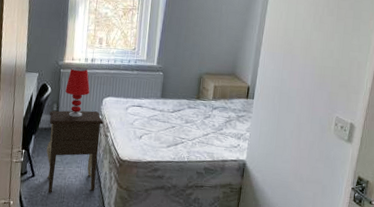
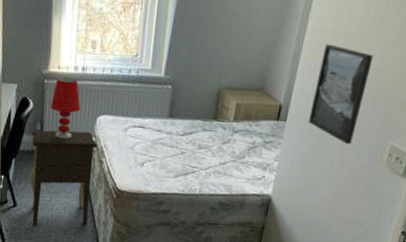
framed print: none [271,38,316,117] -> present [308,43,374,144]

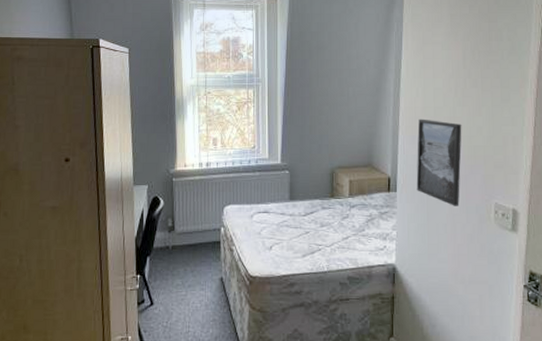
nightstand: present [29,130,97,226] -> none [164,223,227,323]
table lamp: present [50,76,81,139] -> none [180,173,208,232]

